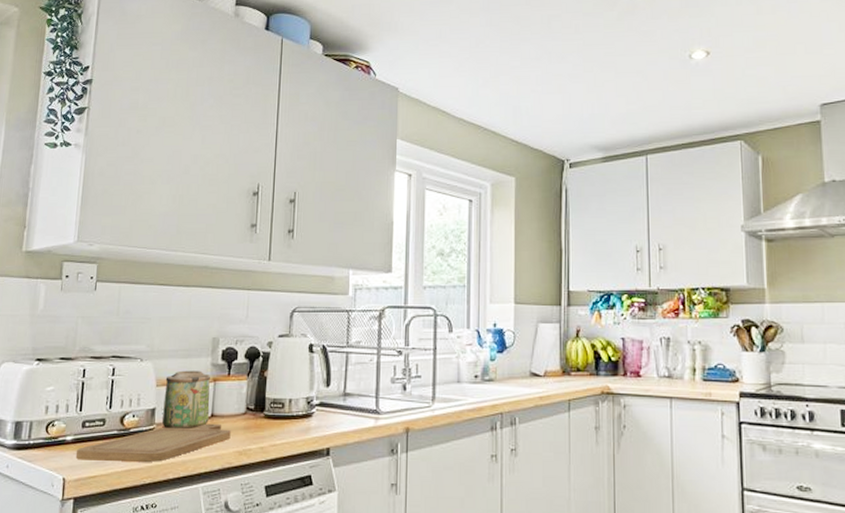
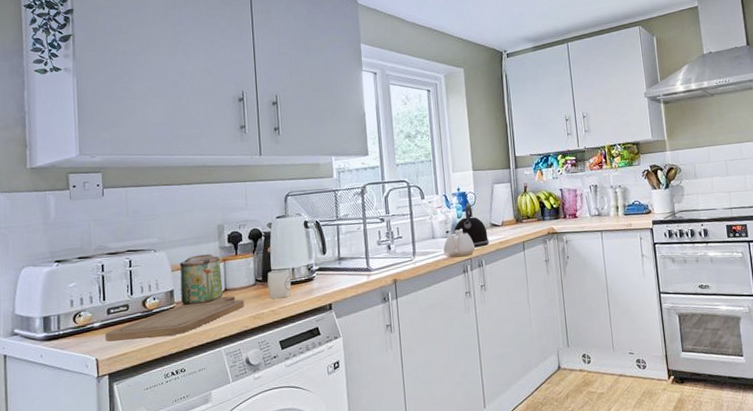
mug: none [259,400,287,434] -> present [267,269,292,299]
teapot: none [469,373,508,410] -> present [443,228,475,258]
kettle: none [483,343,527,400] -> present [453,203,490,248]

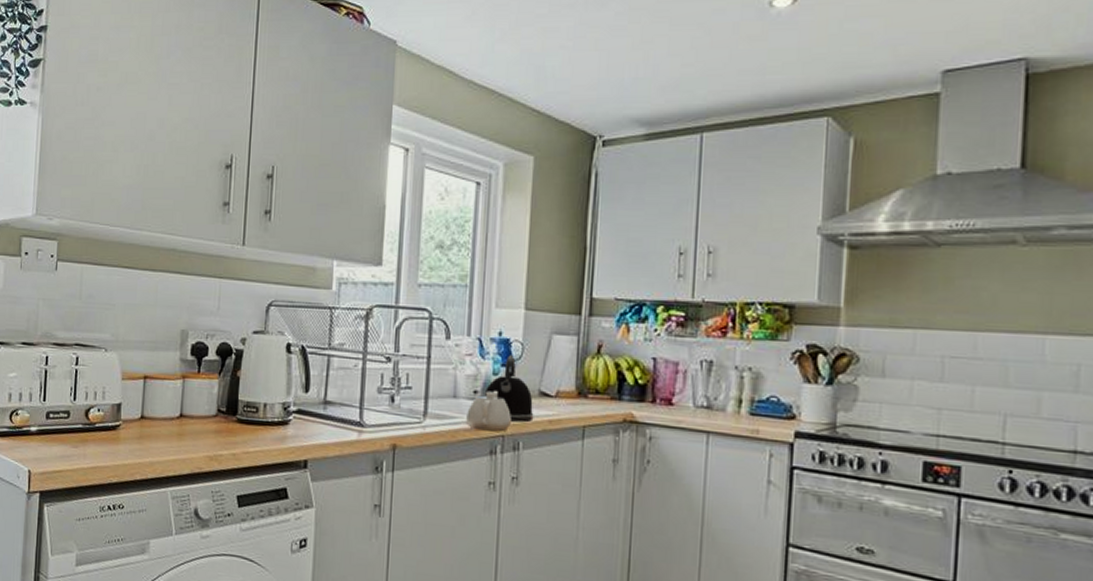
chopping board: present [104,295,244,342] -> none [40,423,201,461]
canister: present [179,254,223,306] -> none [129,364,180,428]
mug: present [267,269,292,299] -> none [231,402,262,441]

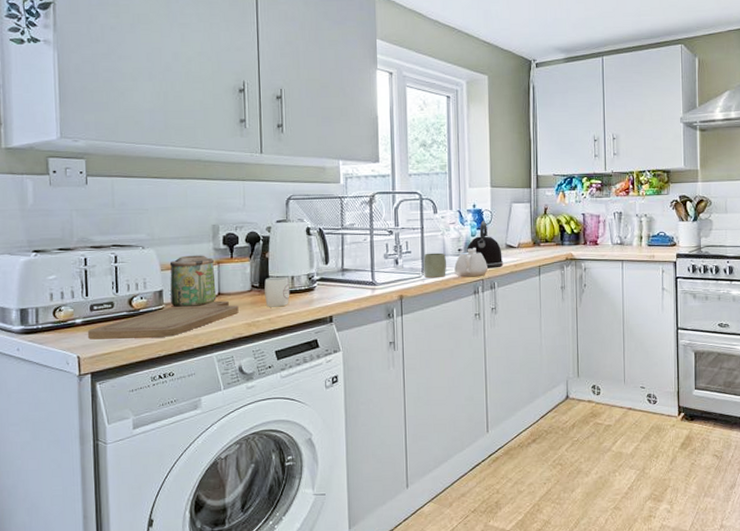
chopping board: none [40,423,201,461] -> present [87,300,239,340]
canister: none [129,364,180,428] -> present [169,255,216,308]
mug: none [231,402,262,441] -> present [264,277,290,307]
mug: none [426,391,458,428] -> present [423,252,447,279]

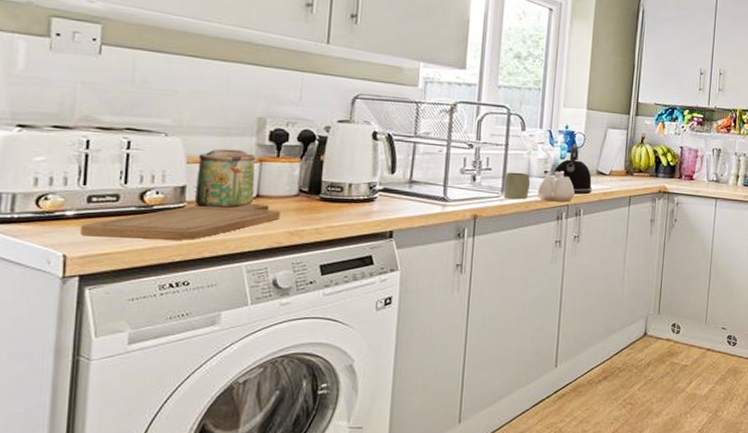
mug: present [264,277,290,307] -> none [314,183,346,217]

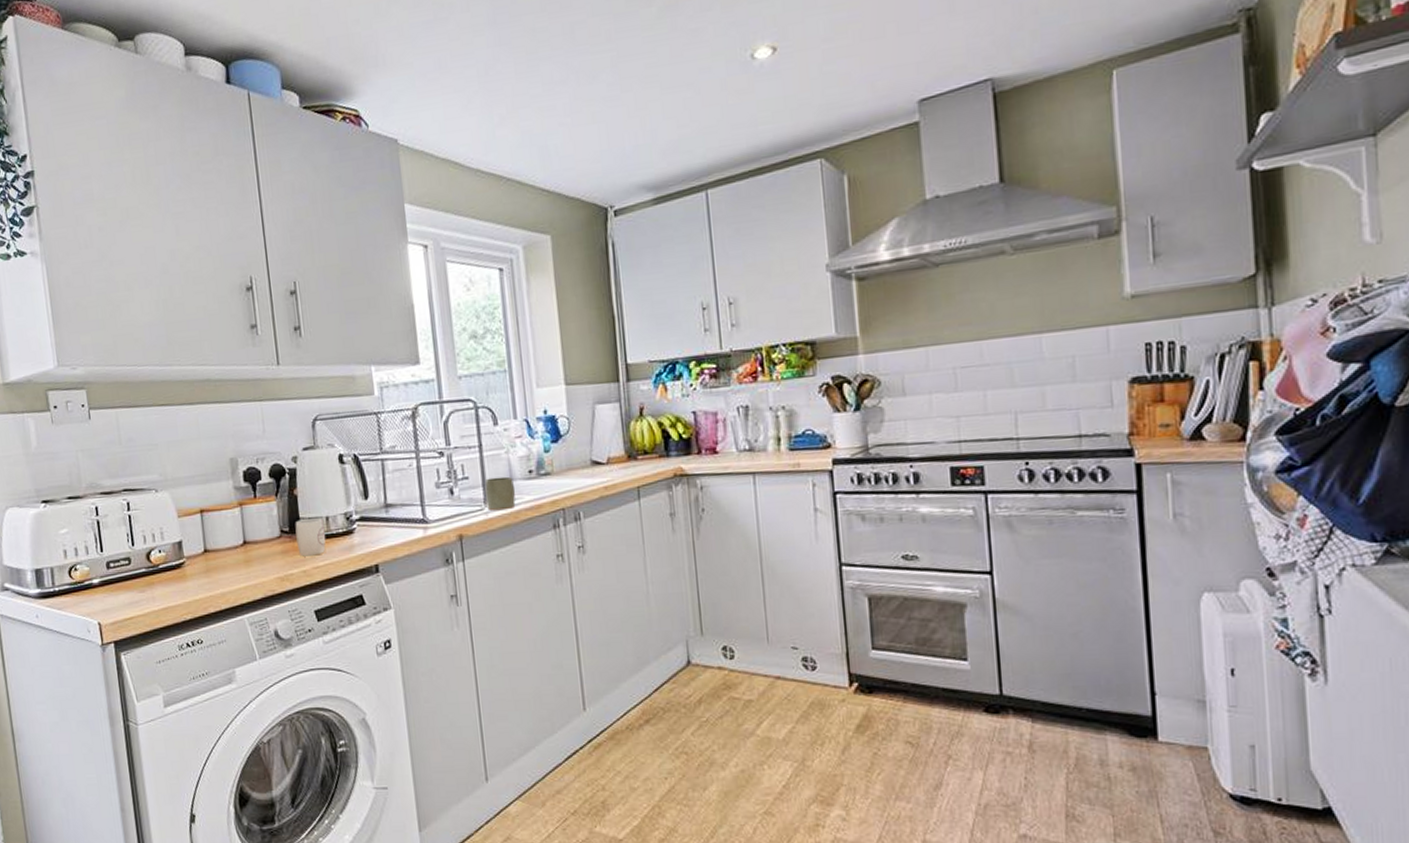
chopping board: present [79,203,280,240] -> none [106,550,269,603]
canister: present [195,149,257,209] -> none [186,495,242,561]
mug: none [314,183,346,217] -> present [295,518,326,557]
teapot: present [538,170,575,202] -> none [525,466,569,508]
kettle: present [552,144,593,195] -> none [538,431,590,494]

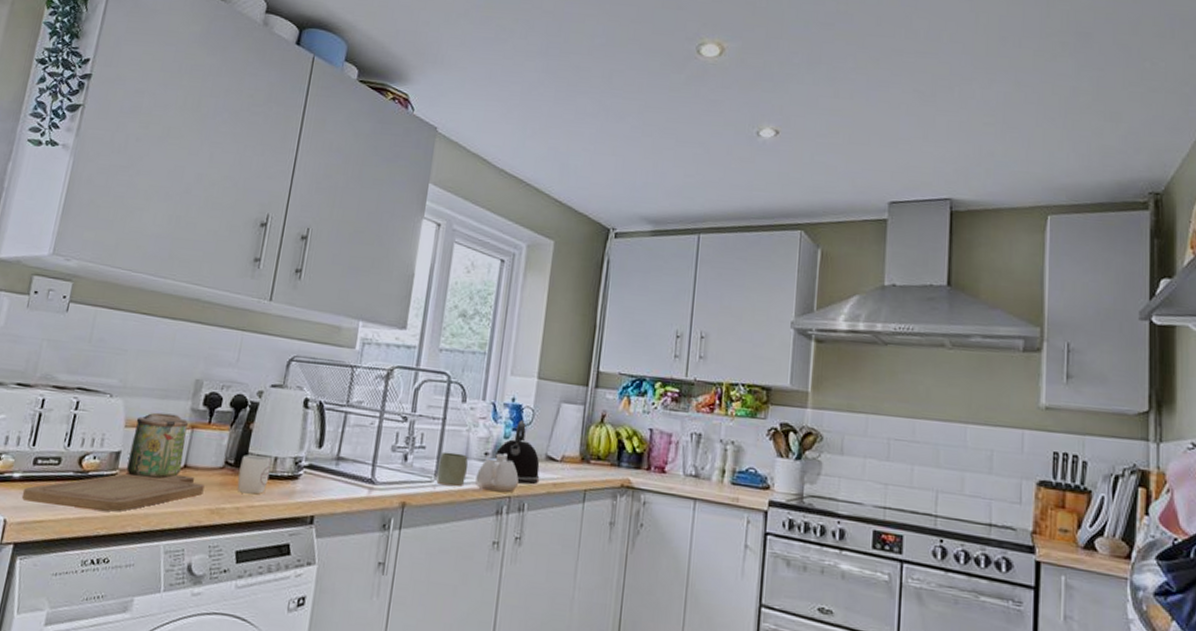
chopping board: none [106,550,269,603] -> present [21,474,205,512]
canister: none [186,495,242,561] -> present [127,412,189,479]
teapot: none [525,466,569,508] -> present [475,452,519,493]
kettle: none [538,431,590,494] -> present [494,420,540,485]

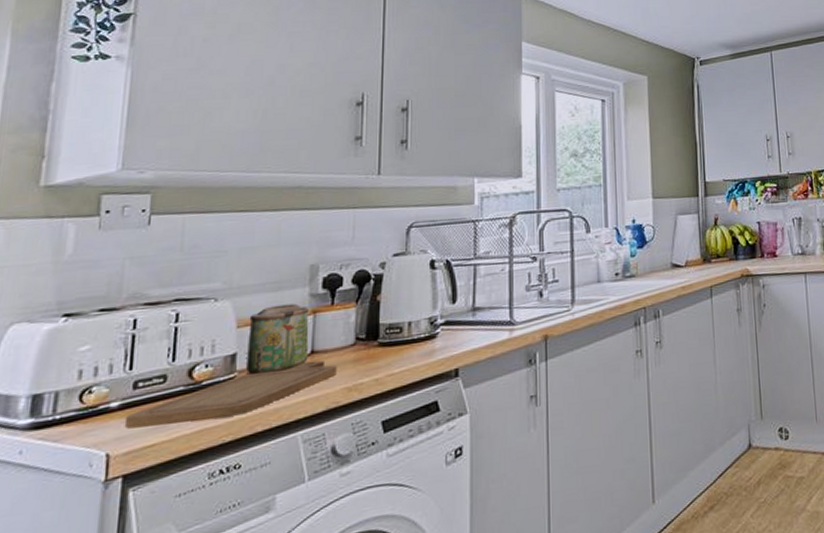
mug: present [236,455,272,495] -> none [372,323,406,364]
mug: present [436,451,468,488] -> none [573,279,602,312]
teapot: present [475,452,519,493] -> none [611,269,650,307]
kettle: present [494,420,540,485] -> none [624,238,669,294]

